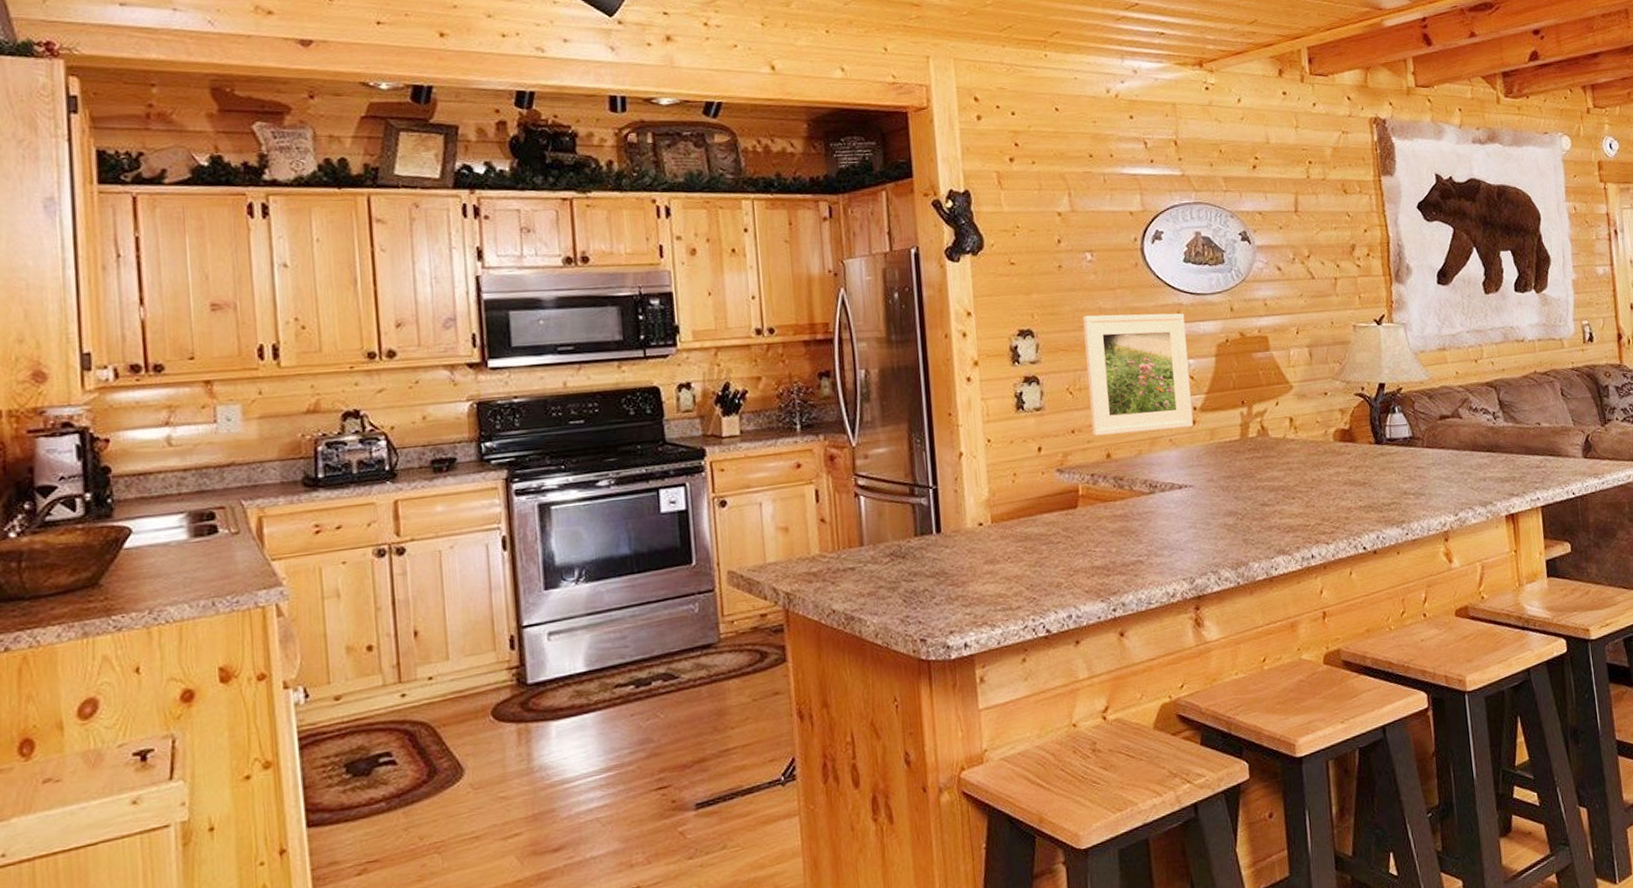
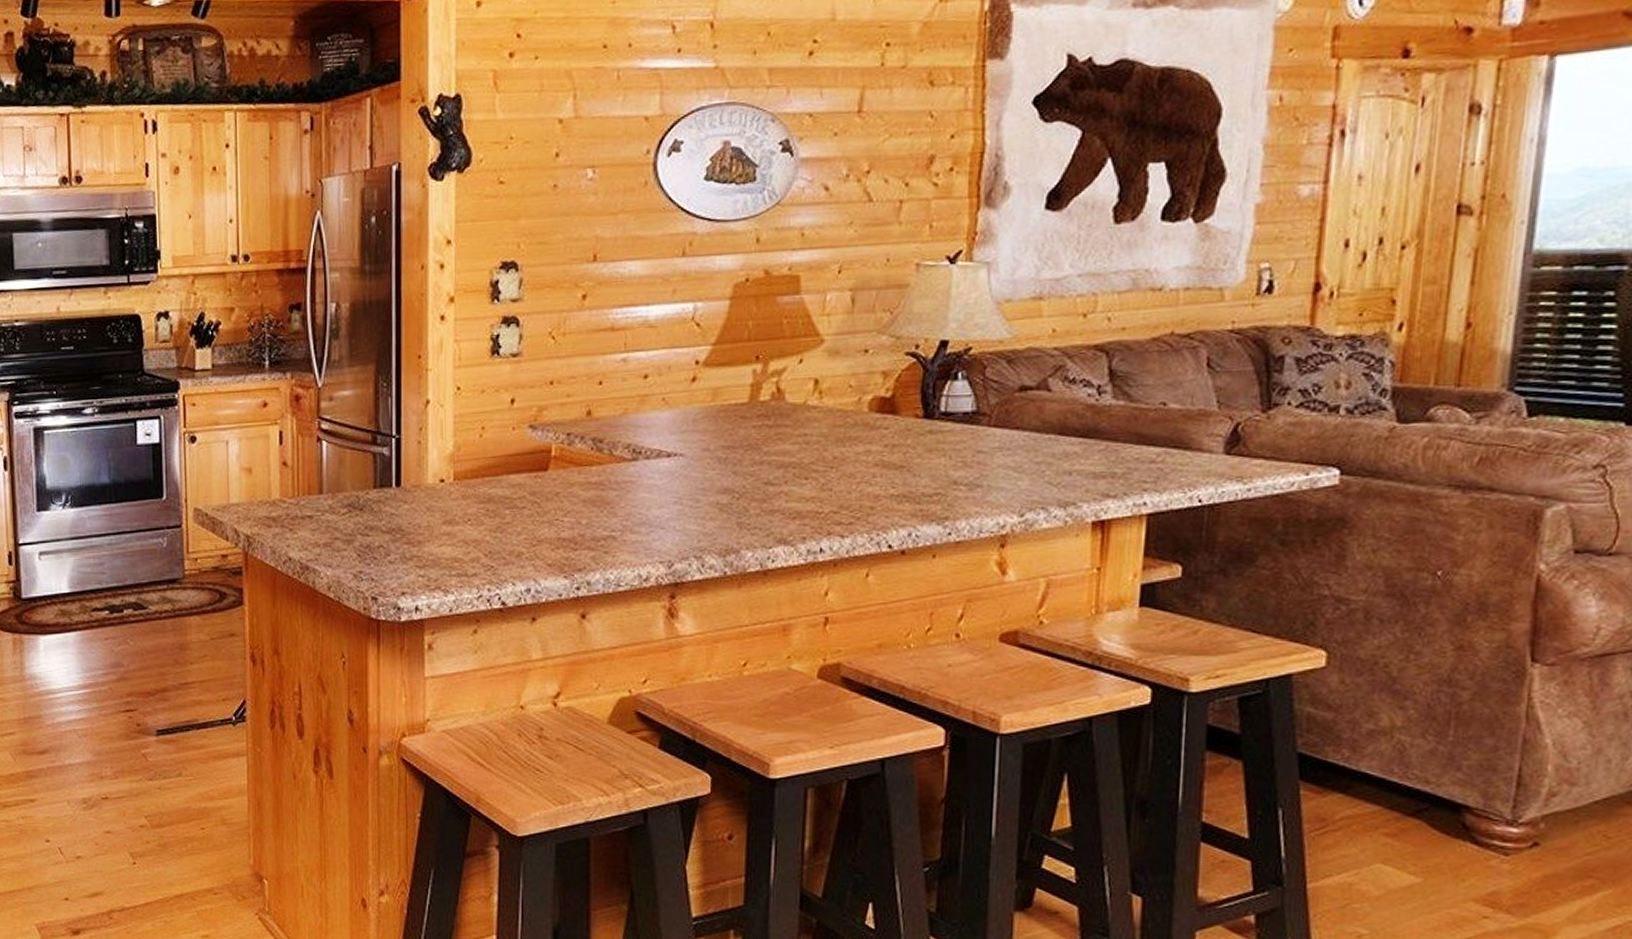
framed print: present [1082,313,1193,436] -> none [574,244,698,389]

